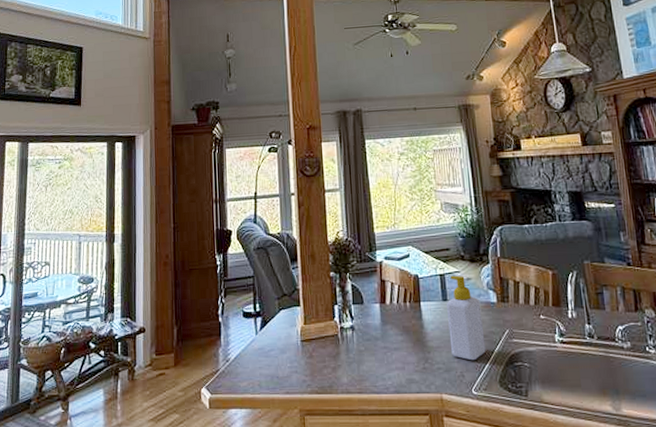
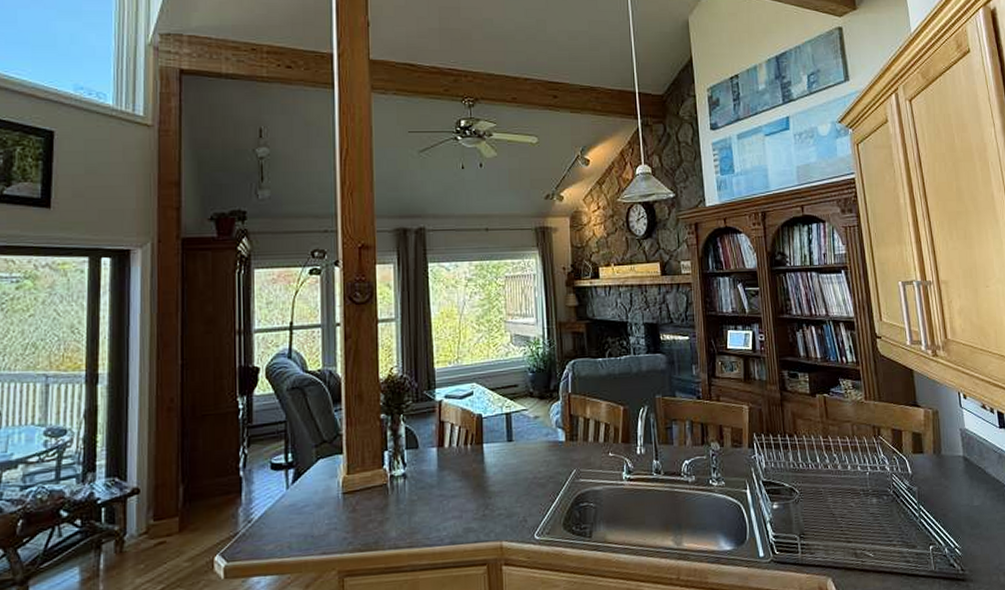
soap bottle: present [447,275,486,361] -> none [512,413,551,504]

